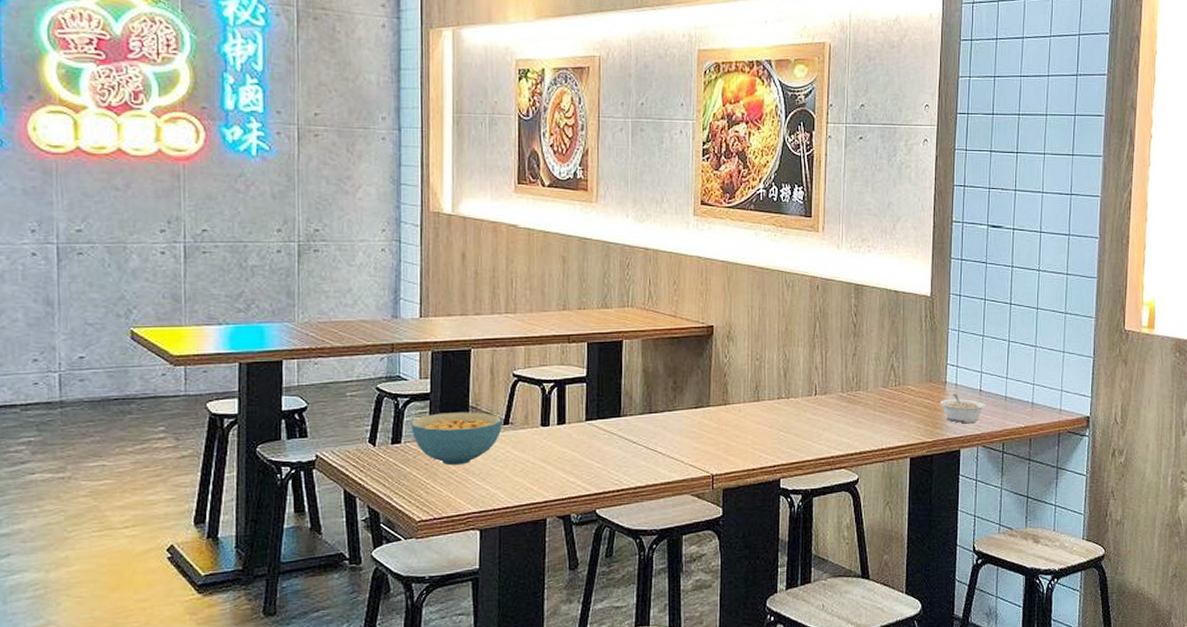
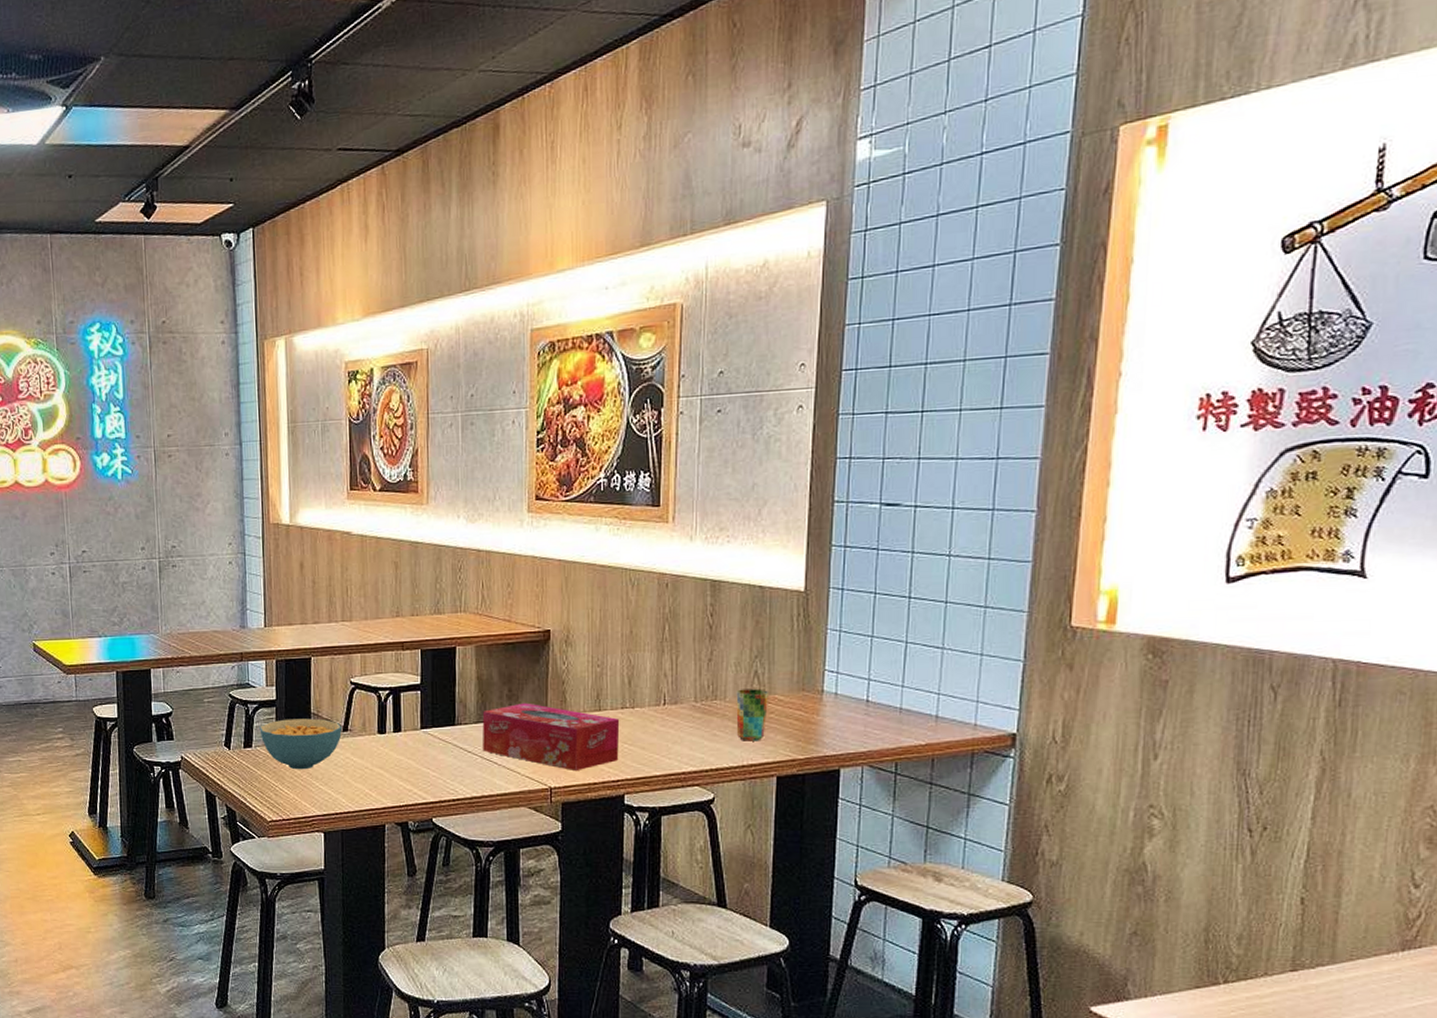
tissue box: none [648,394,776,459] -> present [482,702,620,772]
cup: none [876,380,902,427] -> present [736,688,768,741]
legume: present [941,393,985,424] -> none [816,704,874,740]

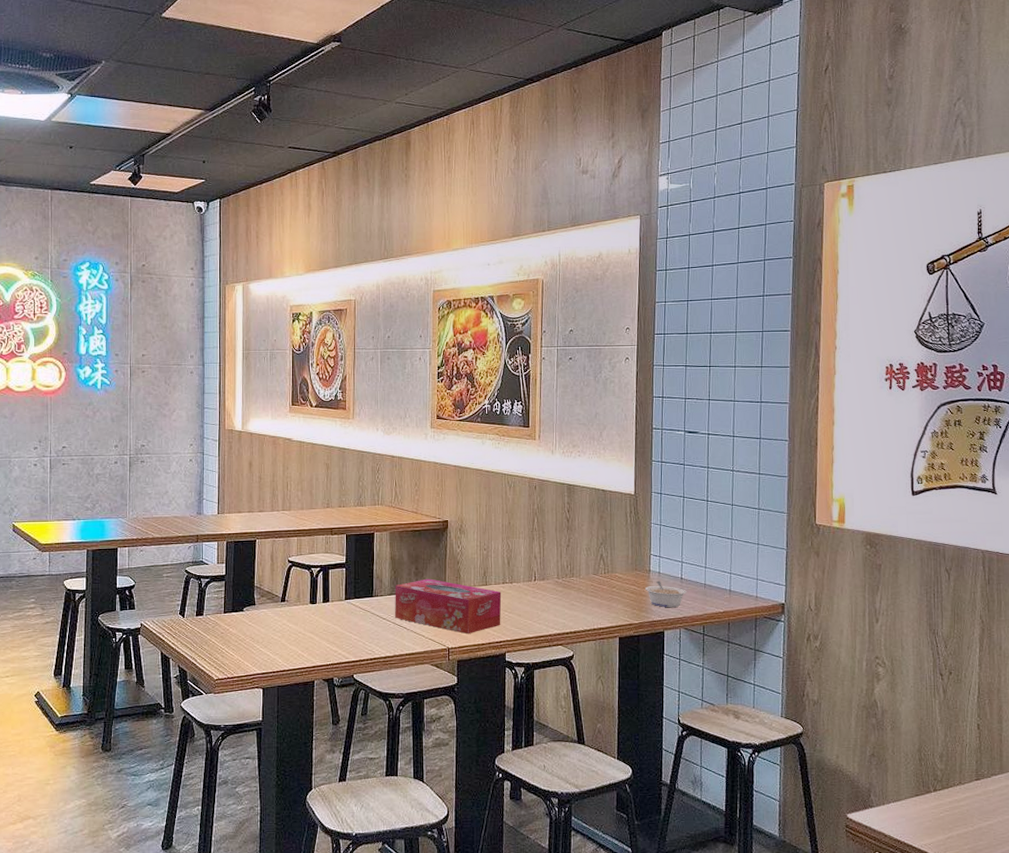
cereal bowl: present [259,718,342,770] -> none [210,591,280,635]
cup: present [736,688,768,741] -> none [588,568,611,610]
legume: none [816,704,874,740] -> present [645,581,686,608]

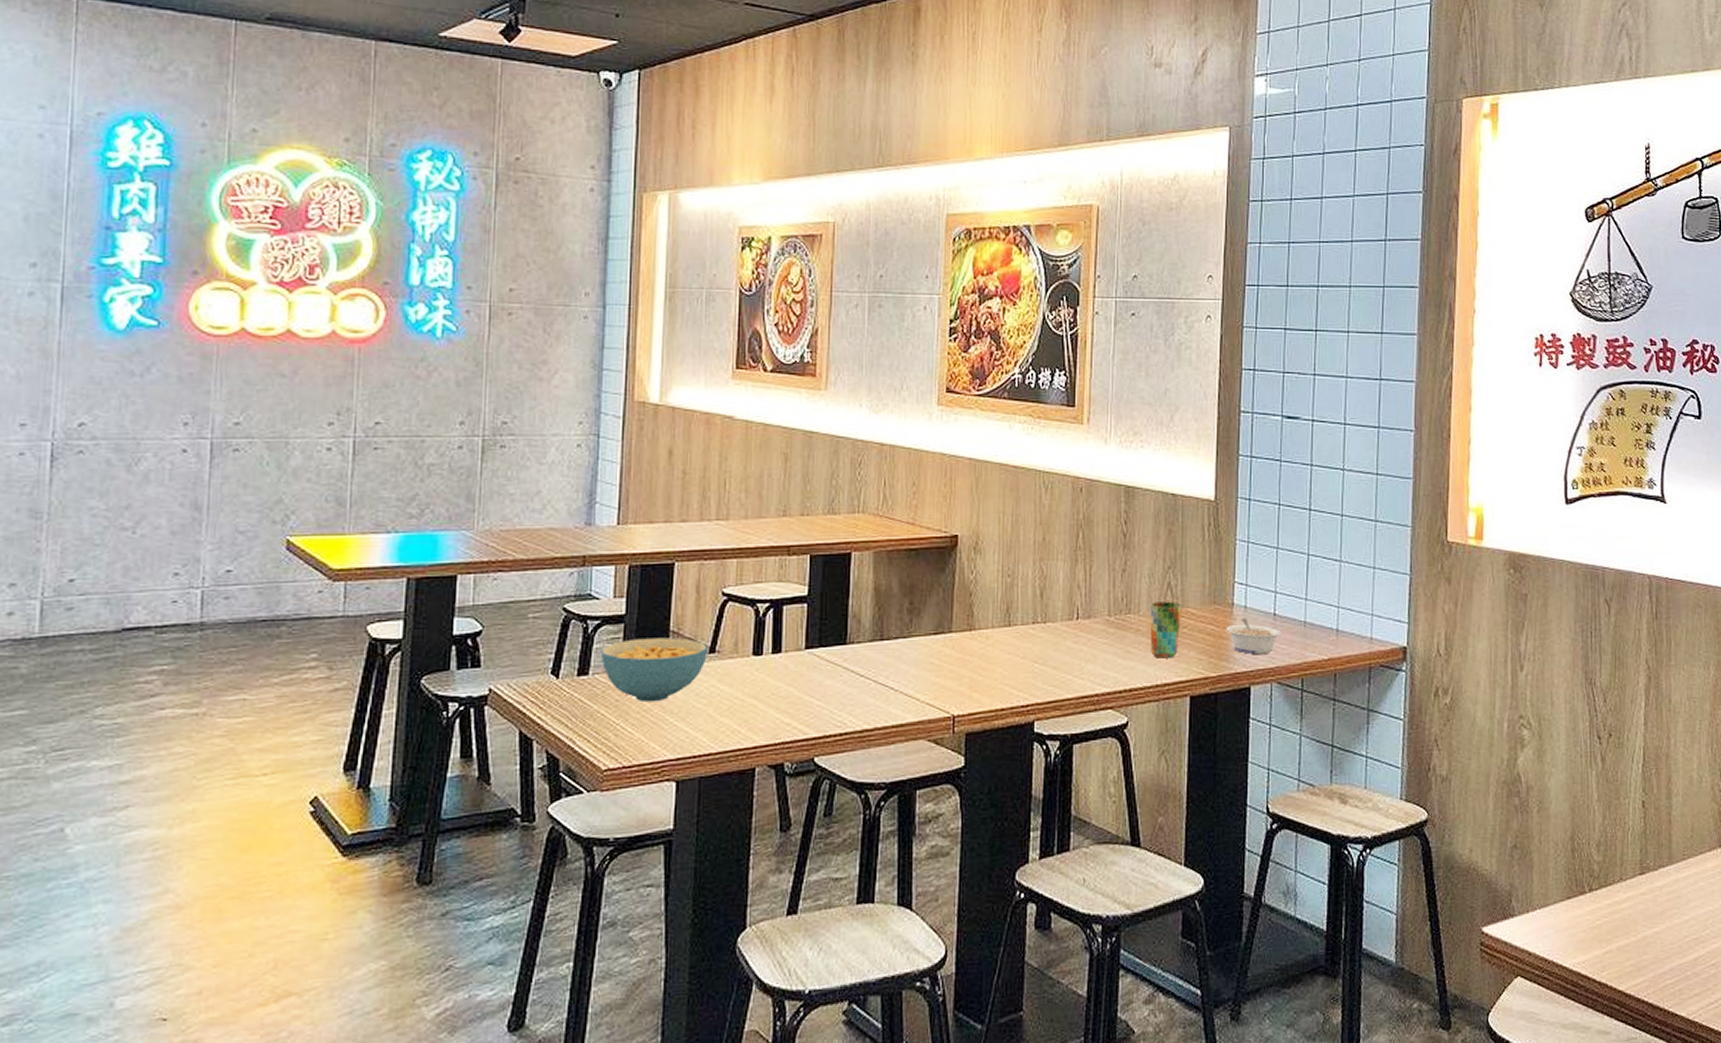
cereal bowl: none [210,591,280,635] -> present [600,637,707,703]
tissue box: present [395,578,502,635] -> none [878,617,1031,696]
cup: none [588,568,611,610] -> present [1150,601,1181,659]

